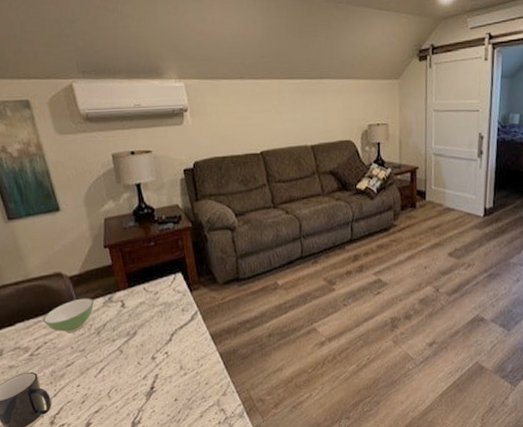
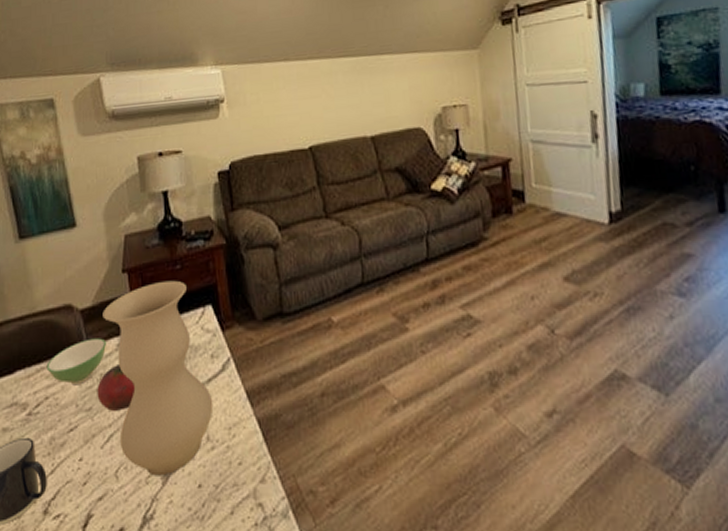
fruit: none [88,317,121,351] -> present [97,365,136,411]
vase: none [89,254,185,395] -> present [102,280,214,476]

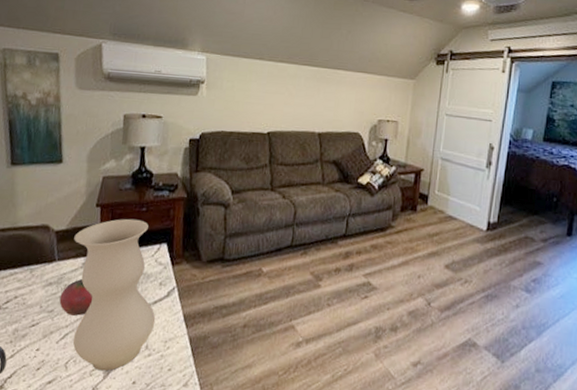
bowl: present [46,338,106,386] -> none [19,255,74,291]

